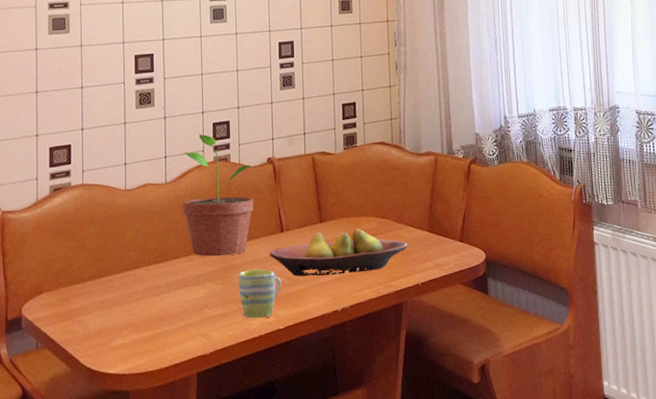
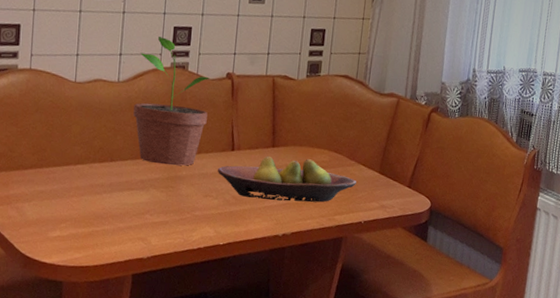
mug: present [238,269,281,319] -> none [182,182,226,232]

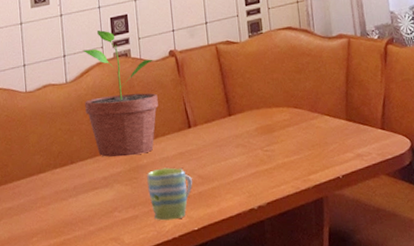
mug: none [182,182,226,232] -> present [147,167,192,221]
fruit bowl: present [218,155,356,203] -> none [178,120,324,174]

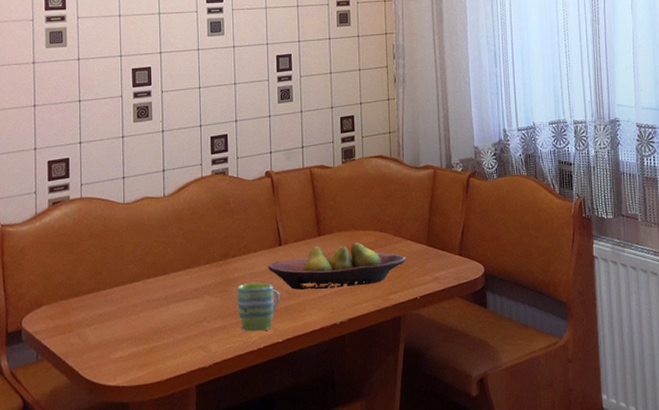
potted plant: present [83,30,158,158] -> none [181,148,252,270]
fruit bowl: none [178,120,324,174] -> present [268,242,406,290]

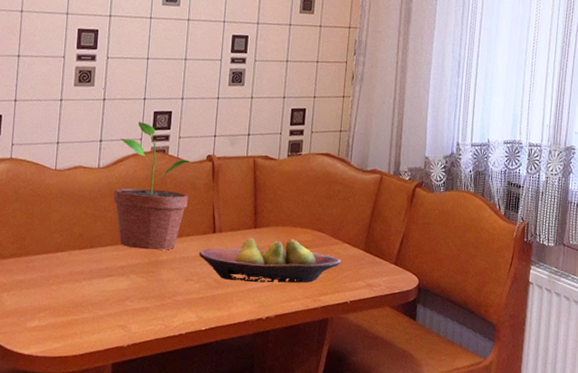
potted plant: none [181,148,252,270] -> present [113,122,190,251]
mug: present [237,282,280,332] -> none [163,266,208,317]

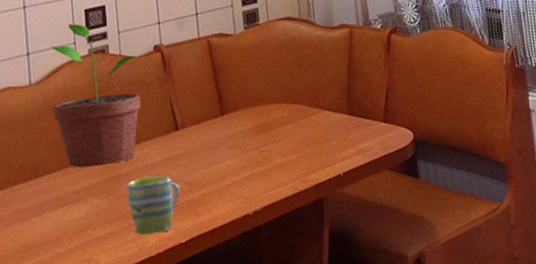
mug: none [163,266,208,317] -> present [127,175,180,236]
fruit bowl: present [199,237,341,283] -> none [163,118,325,180]

